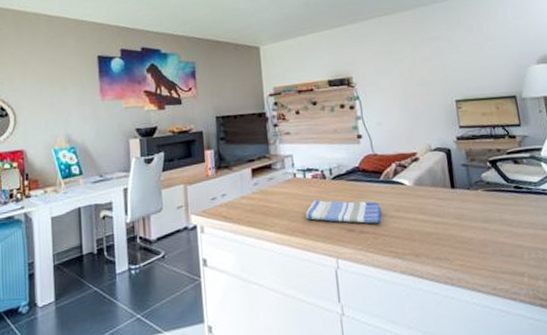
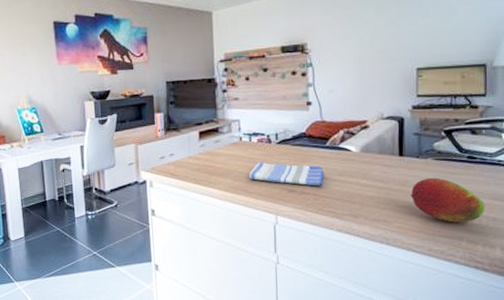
fruit: none [467,209,540,258] -> present [410,177,485,223]

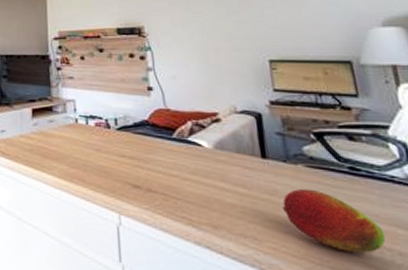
dish towel: present [248,161,325,186] -> none [86,148,174,184]

